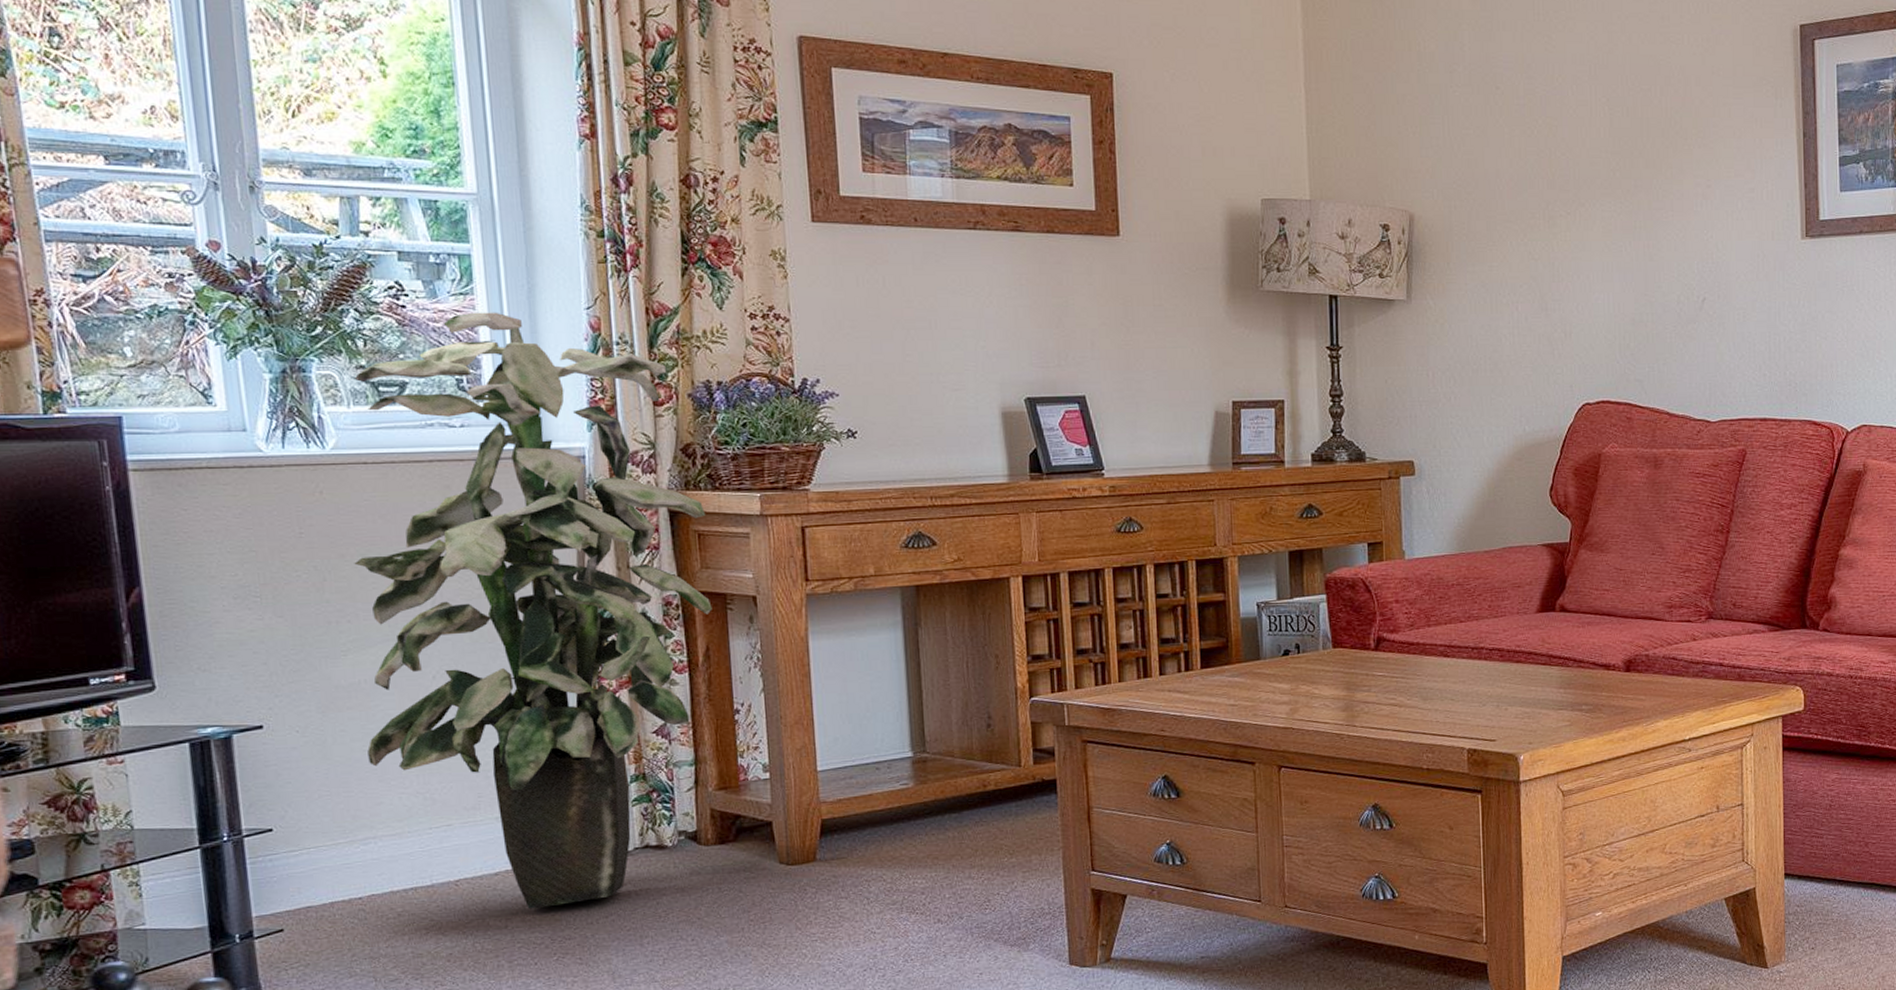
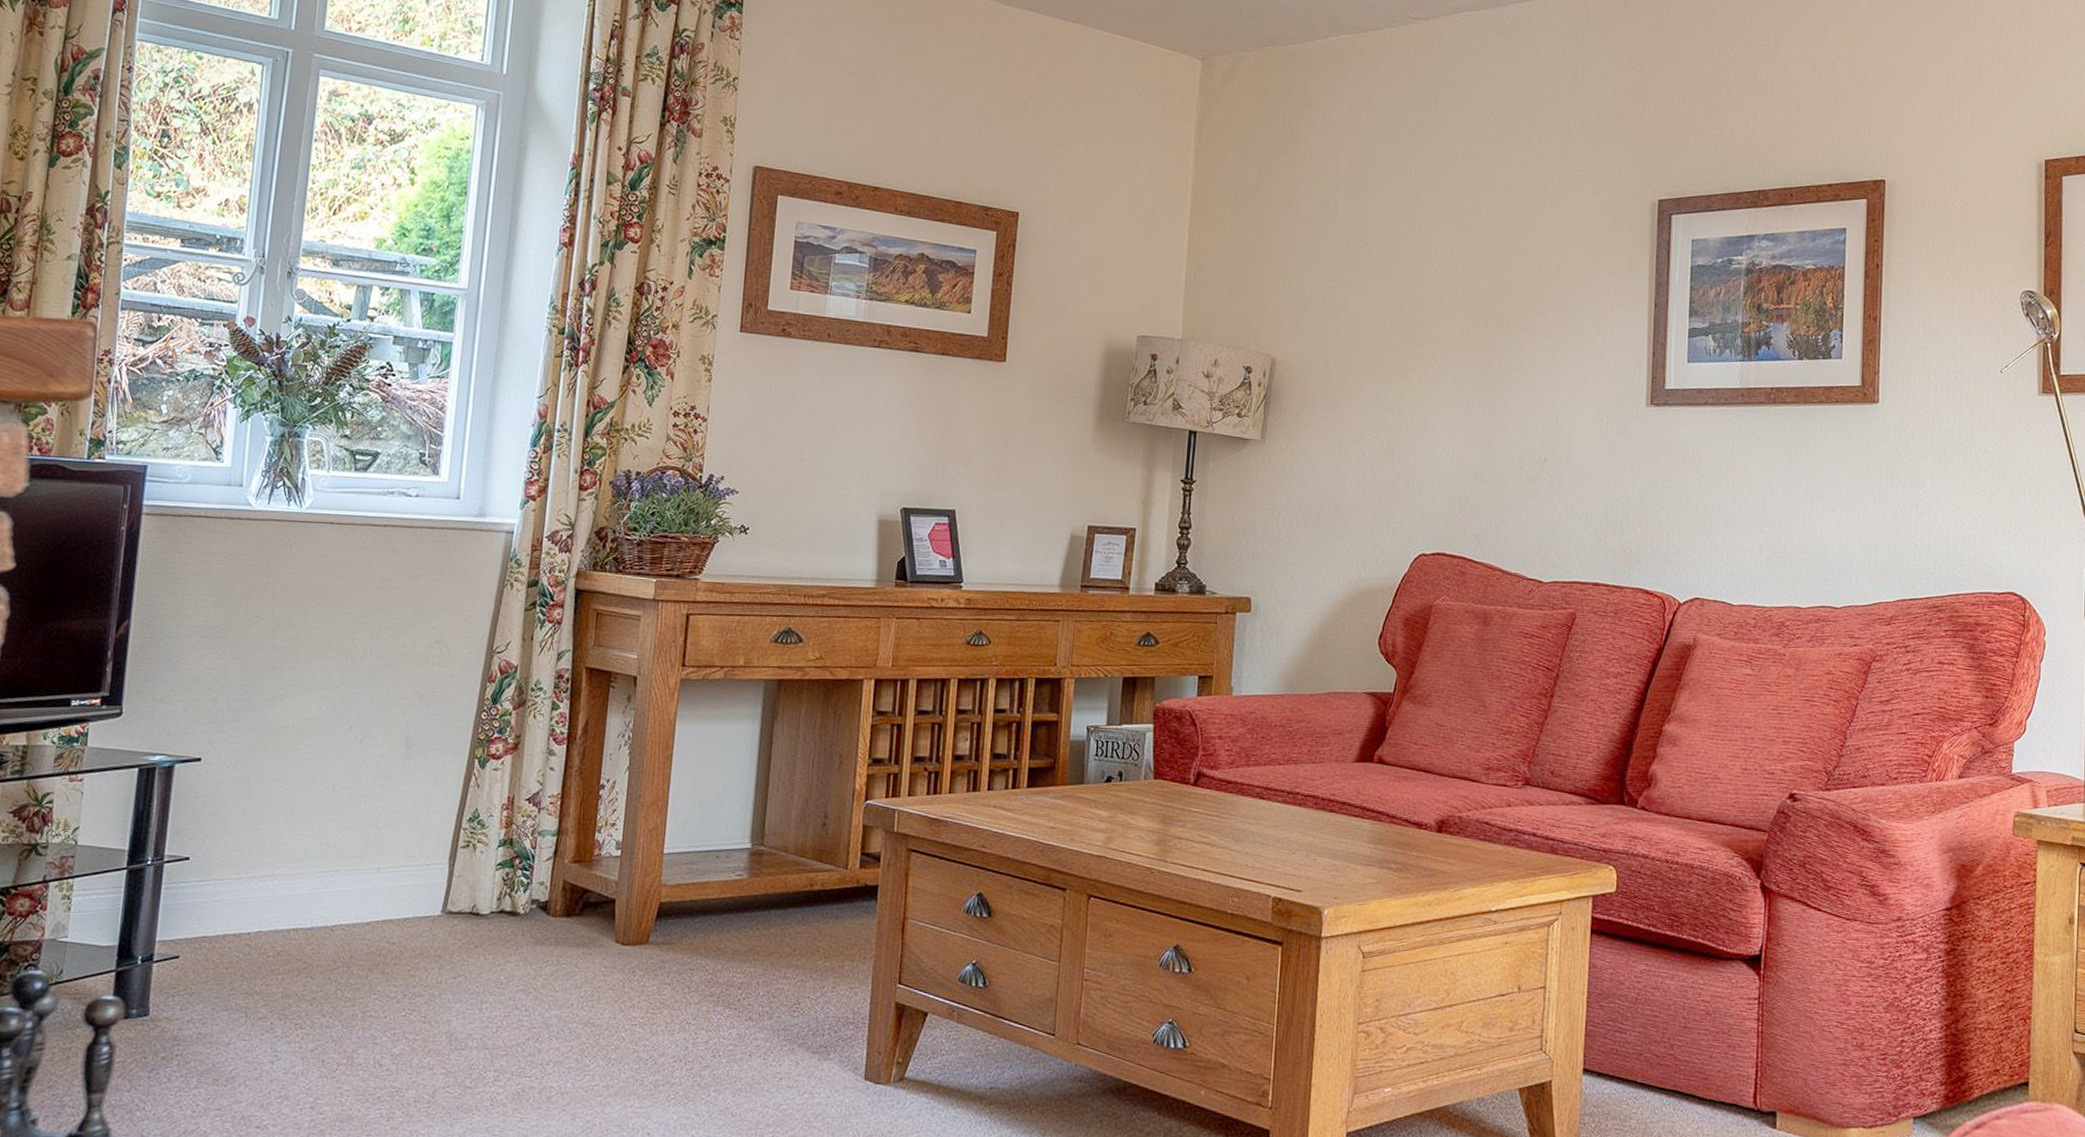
indoor plant: present [354,312,712,909] -> none [281,394,606,962]

